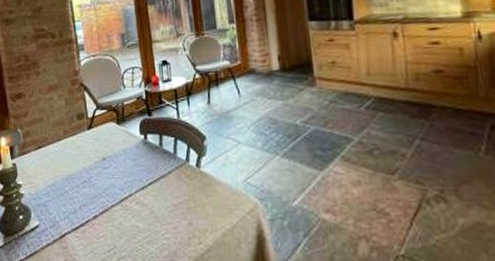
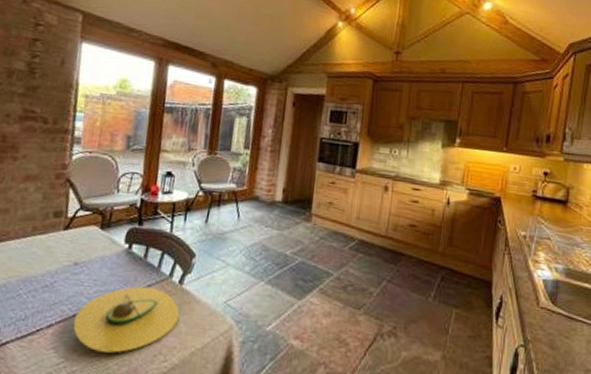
avocado: none [113,173,204,238] -> present [73,286,180,353]

